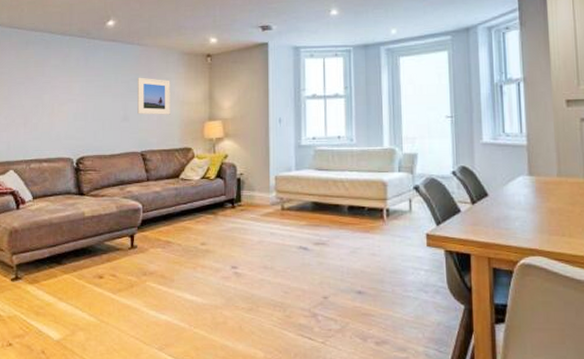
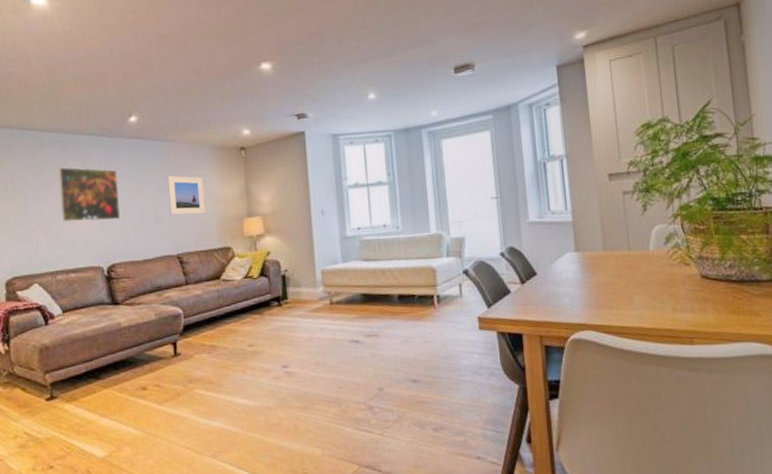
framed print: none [39,63,93,116] -> present [58,166,120,223]

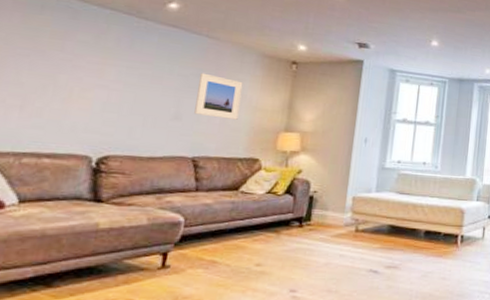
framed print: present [58,166,120,223] -> none [48,35,140,108]

